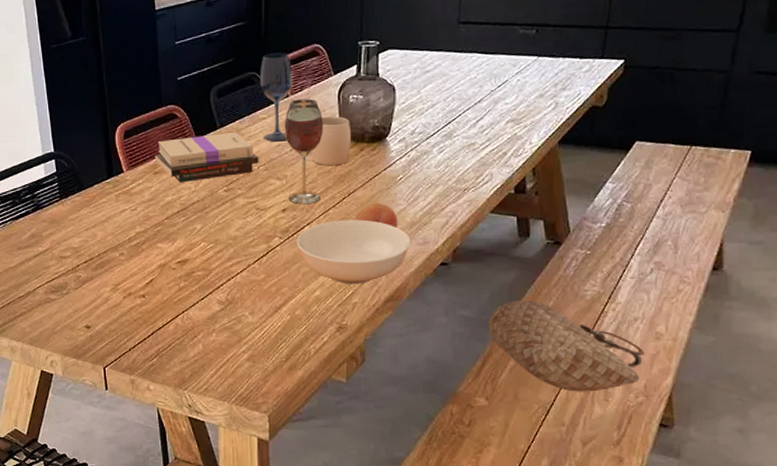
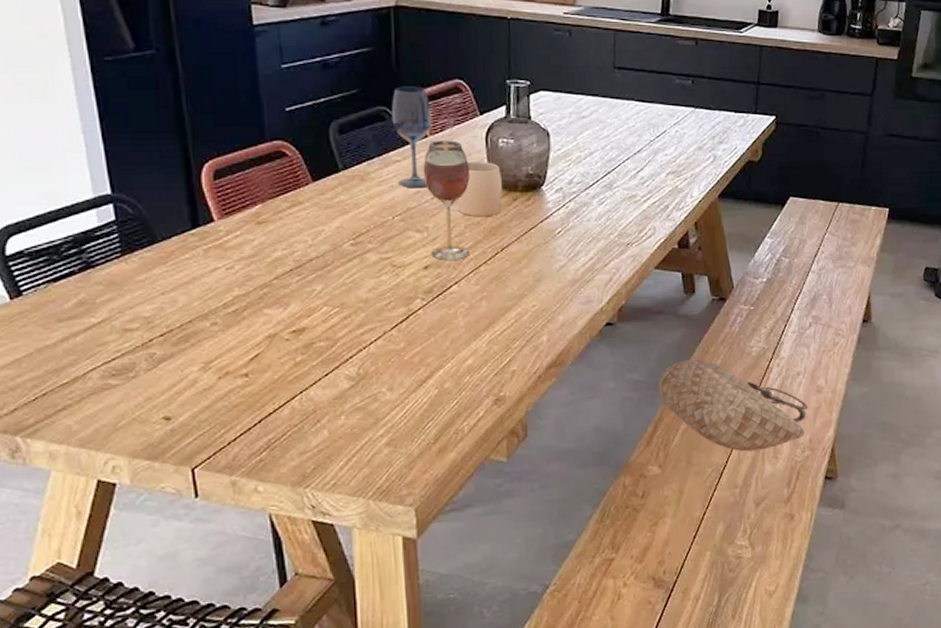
books: present [154,131,259,182] -> none [256,175,394,234]
bowl: present [296,219,412,285] -> none [442,277,574,351]
fruit: present [354,202,398,229] -> none [509,257,558,287]

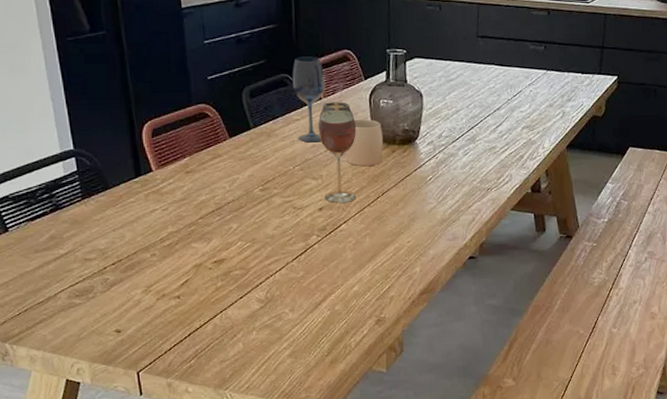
handbag: present [656,359,808,452] -> none [512,288,643,369]

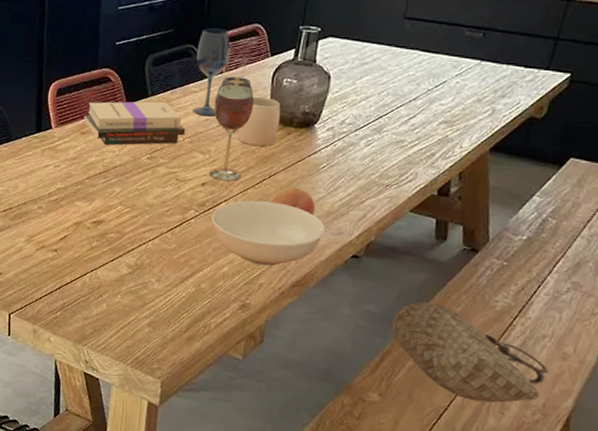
books: none [185,132,295,182] -> present [83,101,186,146]
bowl: none [333,217,442,279] -> present [211,200,326,266]
fruit: none [388,201,429,226] -> present [271,187,315,216]
handbag: none [512,288,643,369] -> present [390,302,548,403]

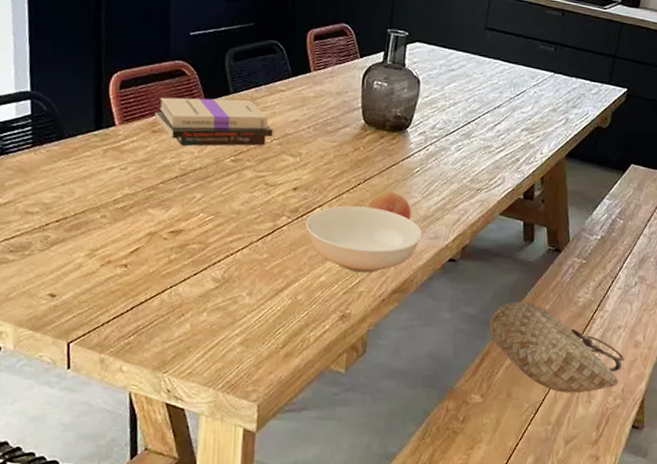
wineglass: present [193,28,231,117] -> none [280,24,318,117]
wineglass: present [209,76,255,181] -> none [301,76,346,185]
mug: present [237,96,281,147] -> none [329,98,373,150]

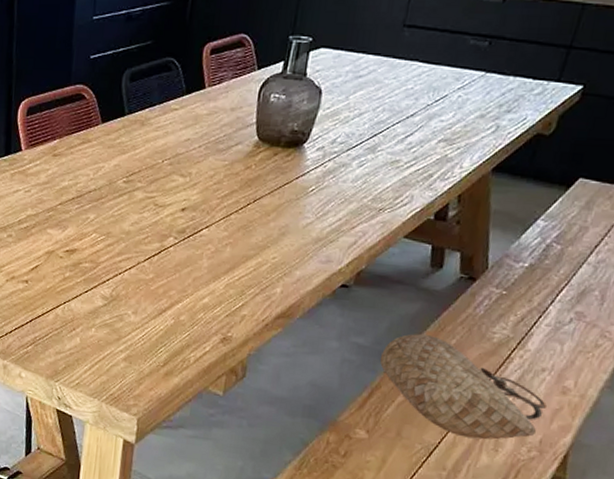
books: present [154,97,273,146] -> none [55,120,165,168]
bowl: present [305,205,423,273] -> none [191,226,314,297]
fruit: present [367,191,411,221] -> none [256,211,303,243]

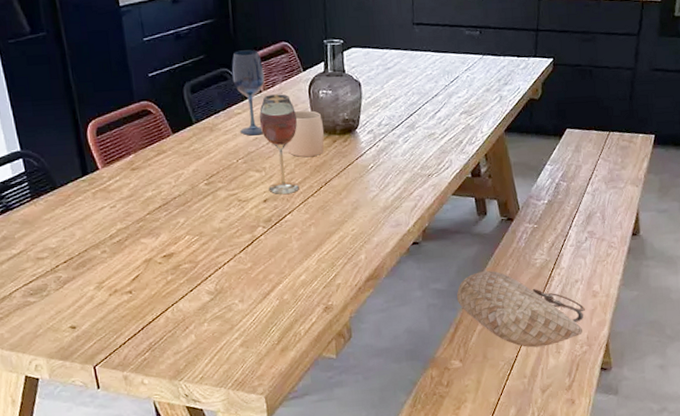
wineglass: none [172,39,214,136] -> present [231,50,265,136]
wineglass: none [189,92,240,206] -> present [259,94,299,194]
mug: none [220,113,268,169] -> present [287,110,325,158]

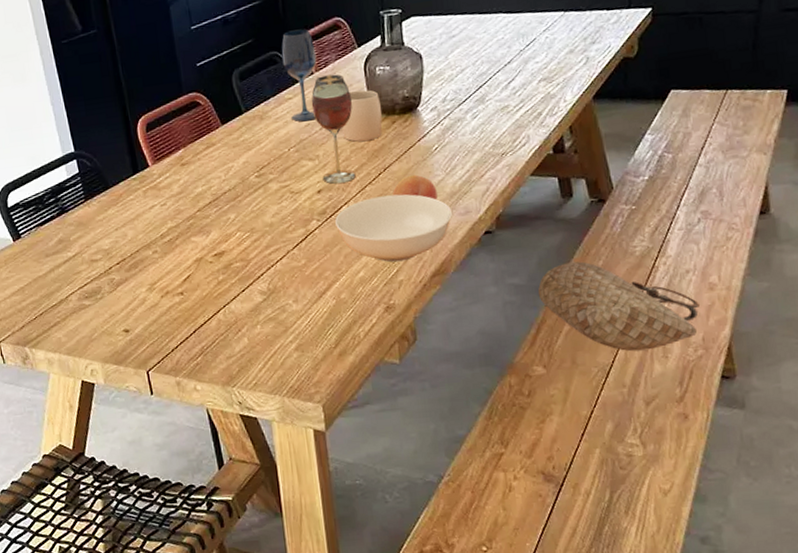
bowl: none [279,206,386,268] -> present [334,194,453,262]
fruit: none [332,189,372,213] -> present [392,174,438,201]

